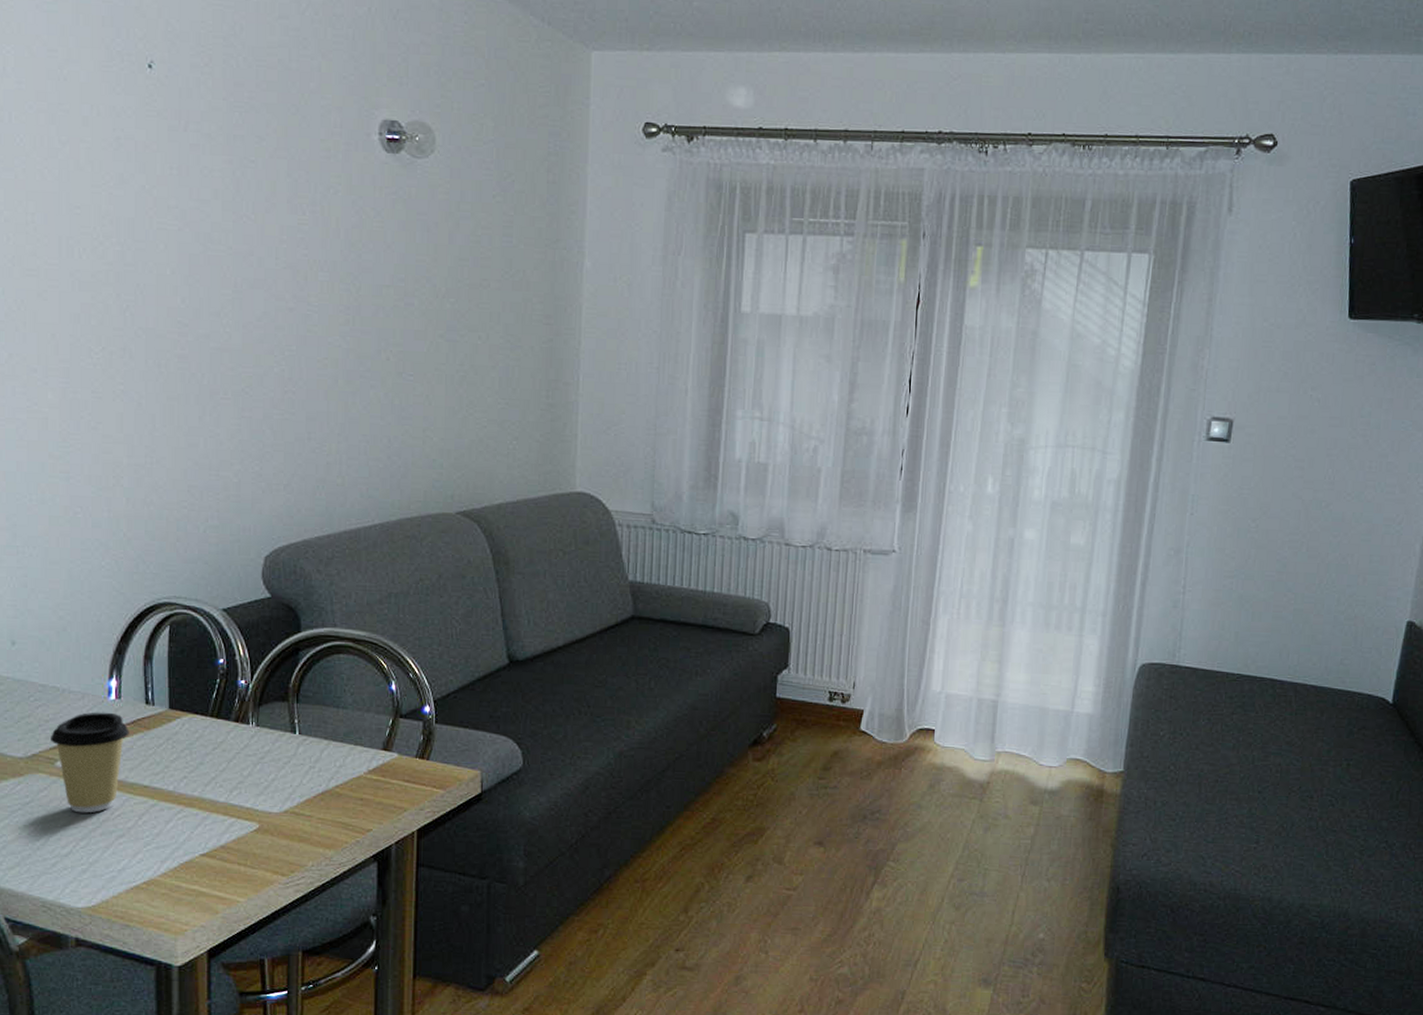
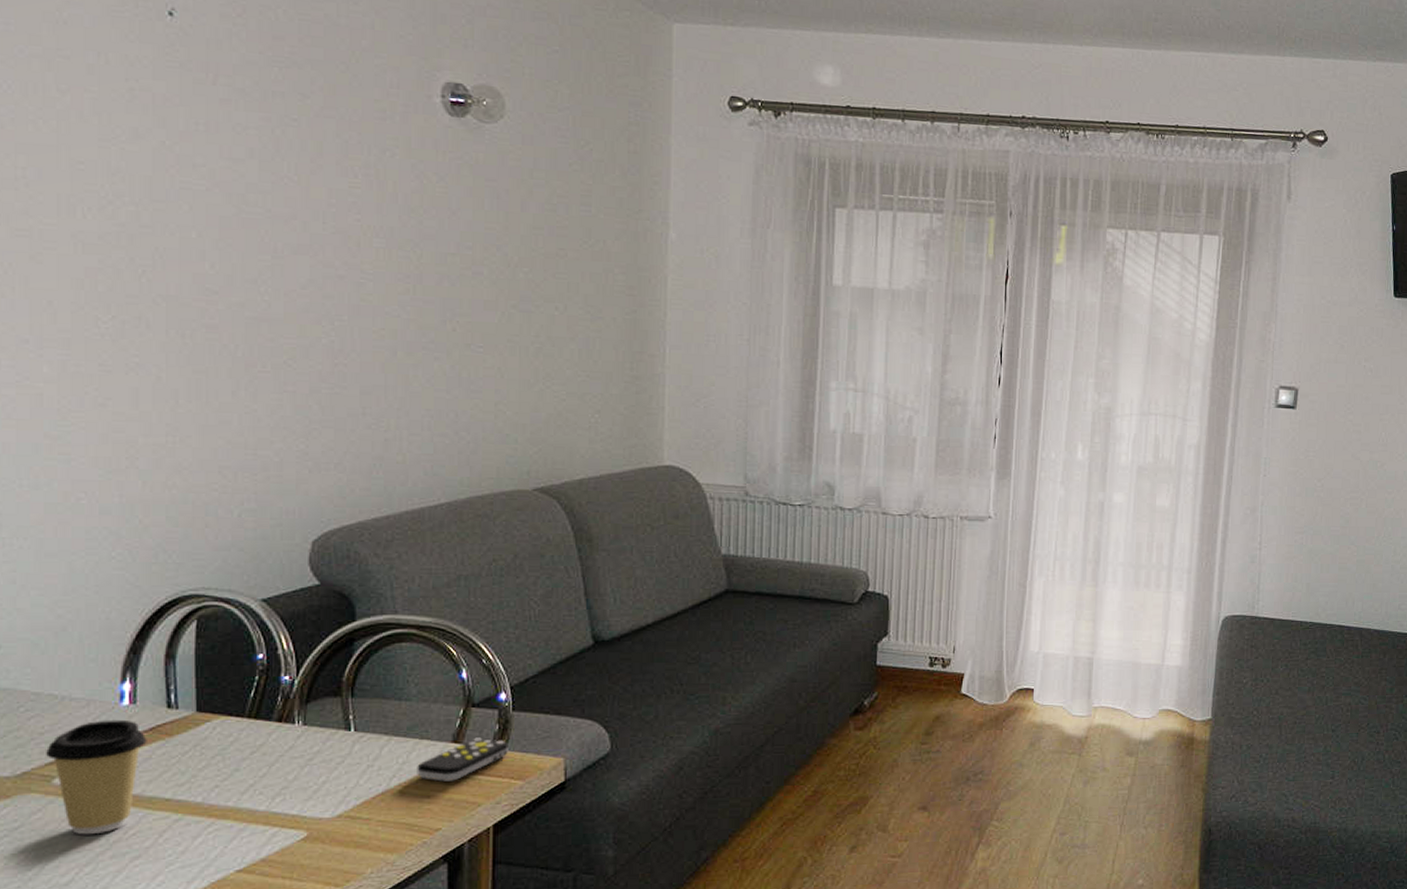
remote control: none [352,746,431,786] -> present [417,737,508,782]

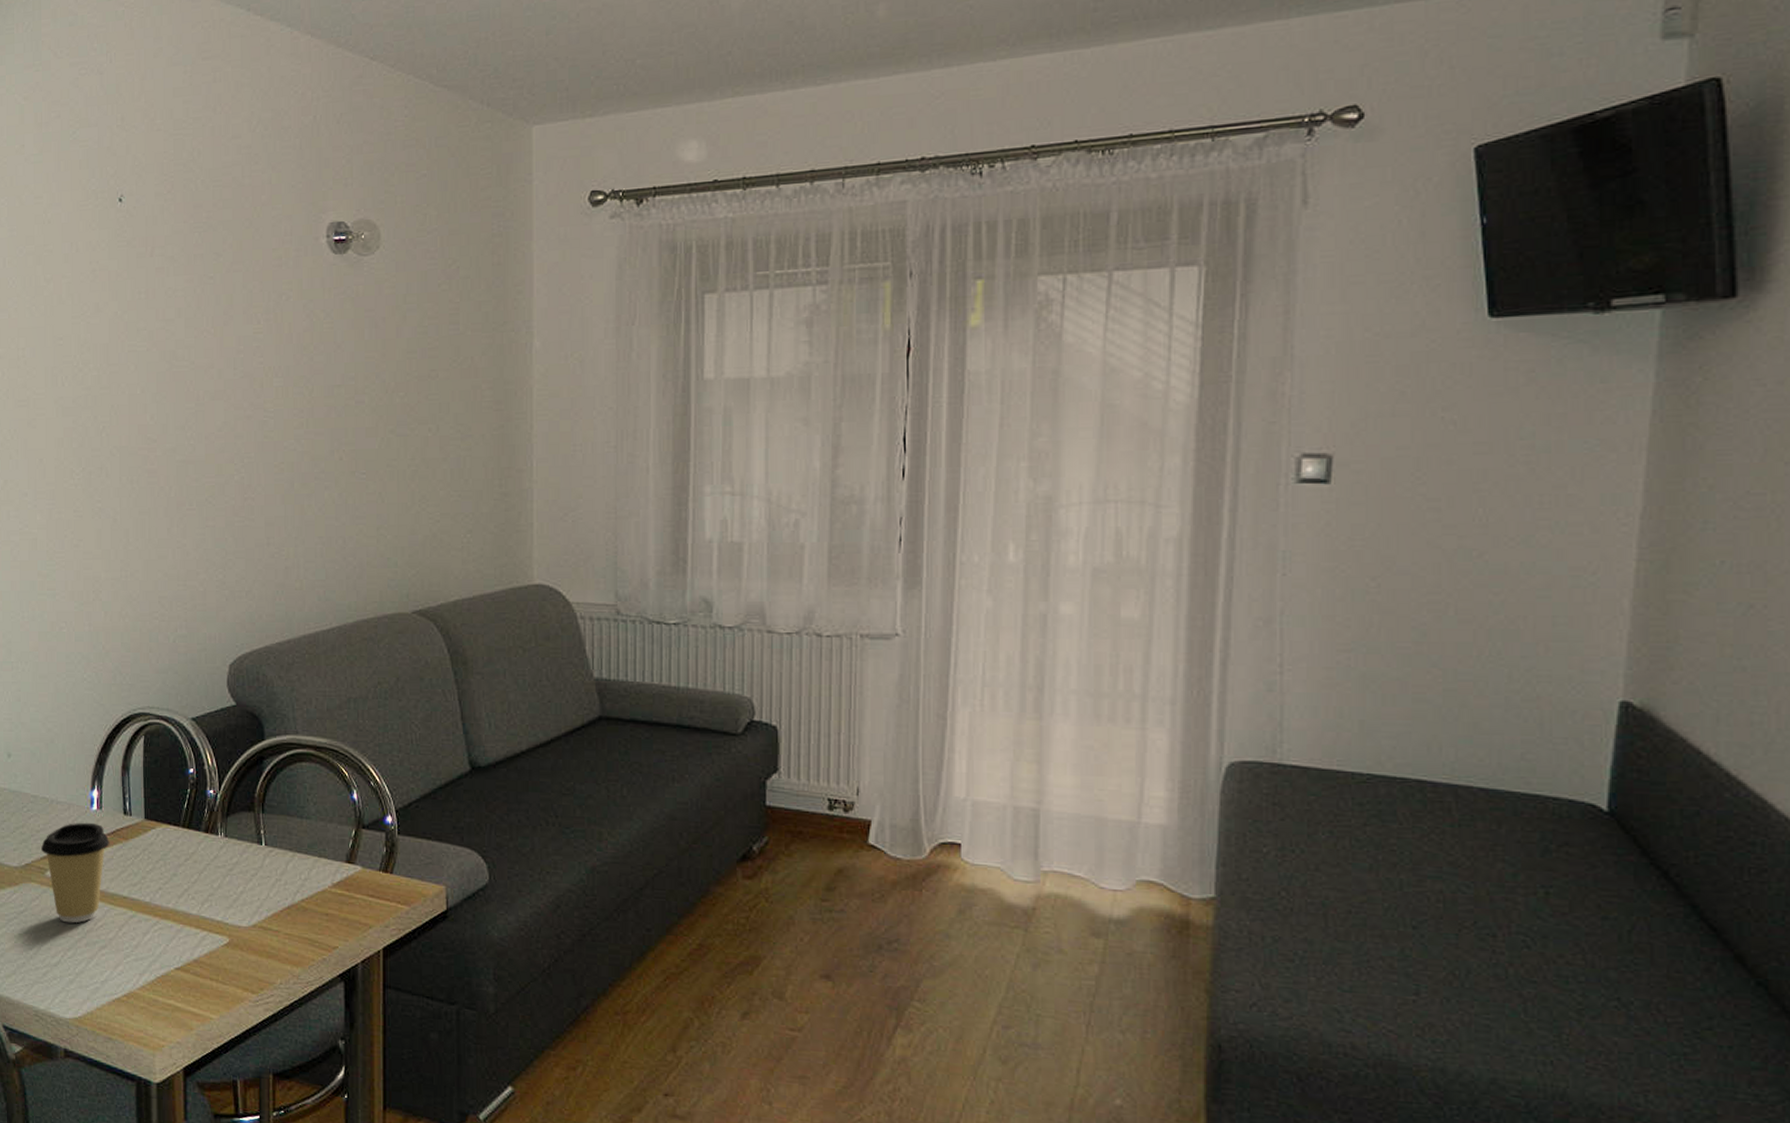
remote control: present [417,737,508,782] -> none [316,859,395,901]

